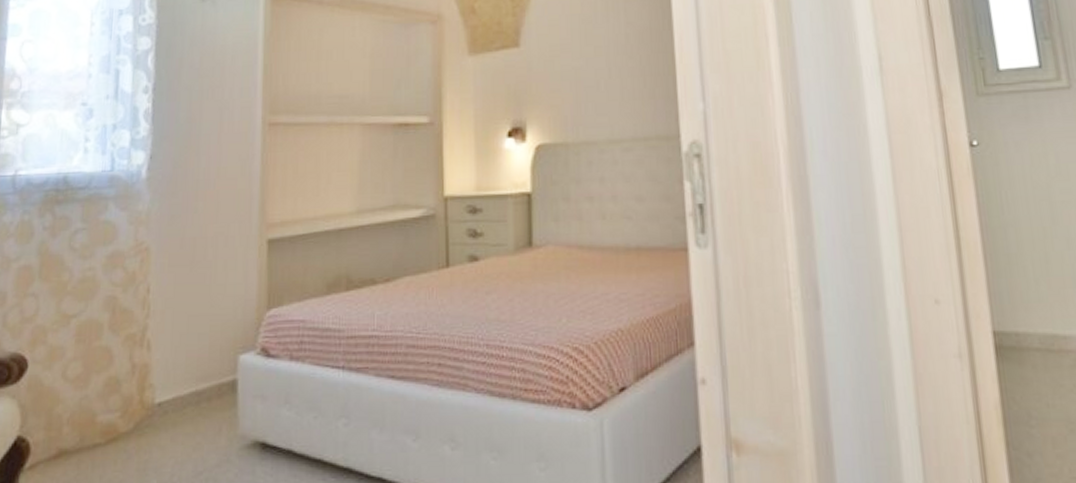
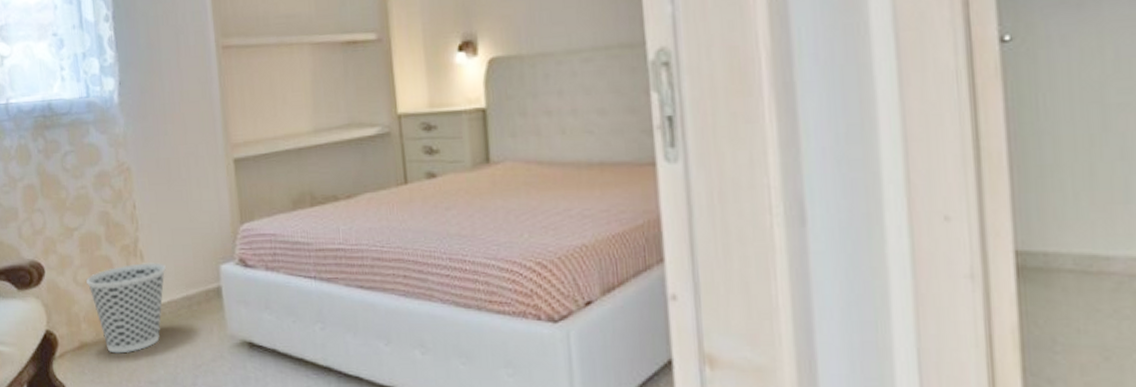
wastebasket: none [78,353,176,462] -> present [86,263,166,354]

